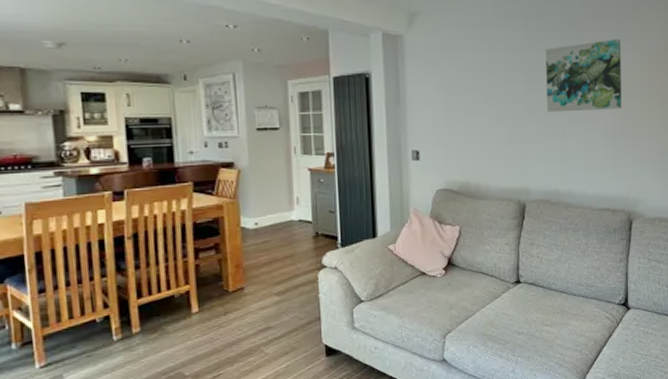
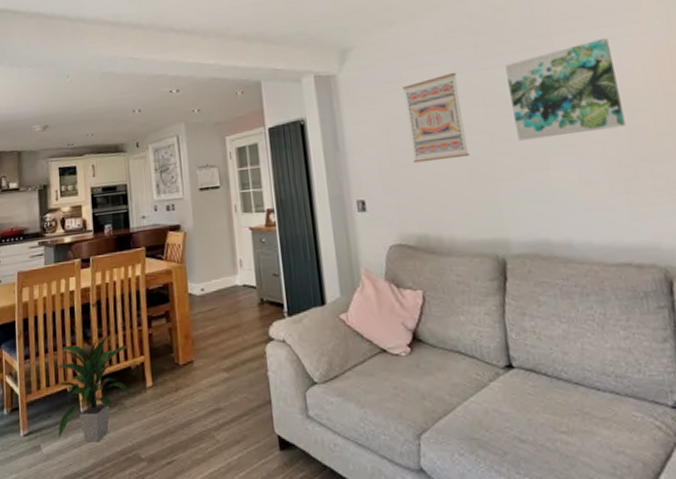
indoor plant: none [82,267,175,367] -> present [57,335,132,443]
wall art: none [462,48,509,123] -> present [403,72,469,164]

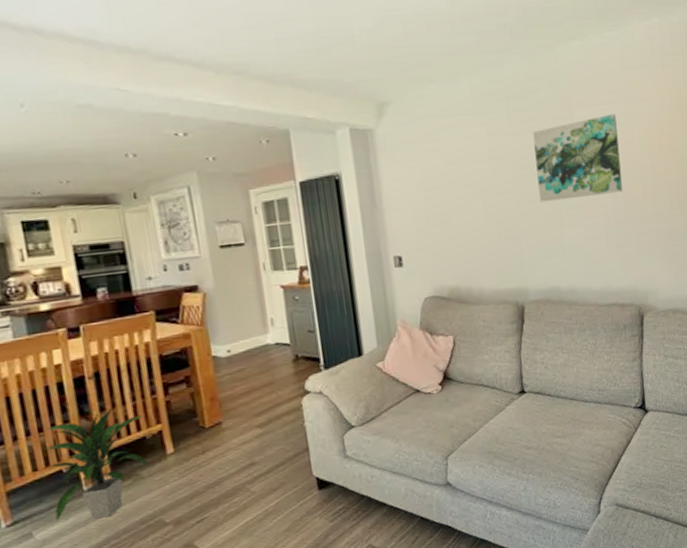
wall art: present [403,72,469,164] -> none [440,135,498,221]

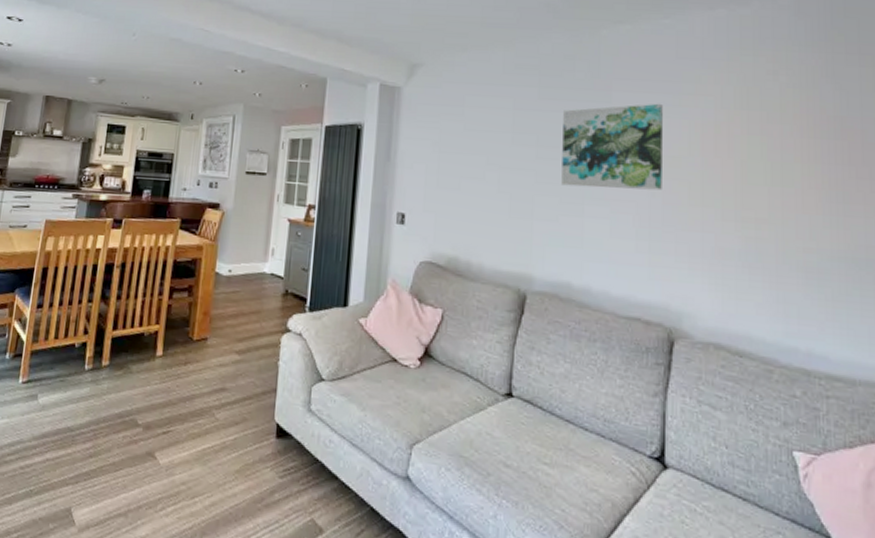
indoor plant: present [45,408,150,523] -> none [57,299,149,401]

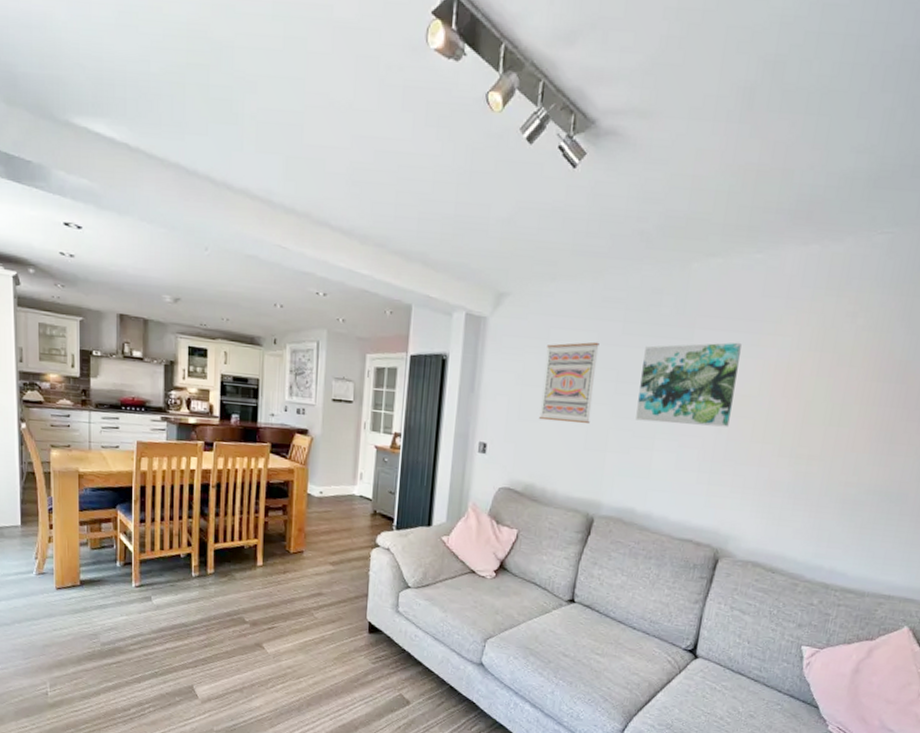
wall art: none [459,107,516,191] -> present [539,341,599,424]

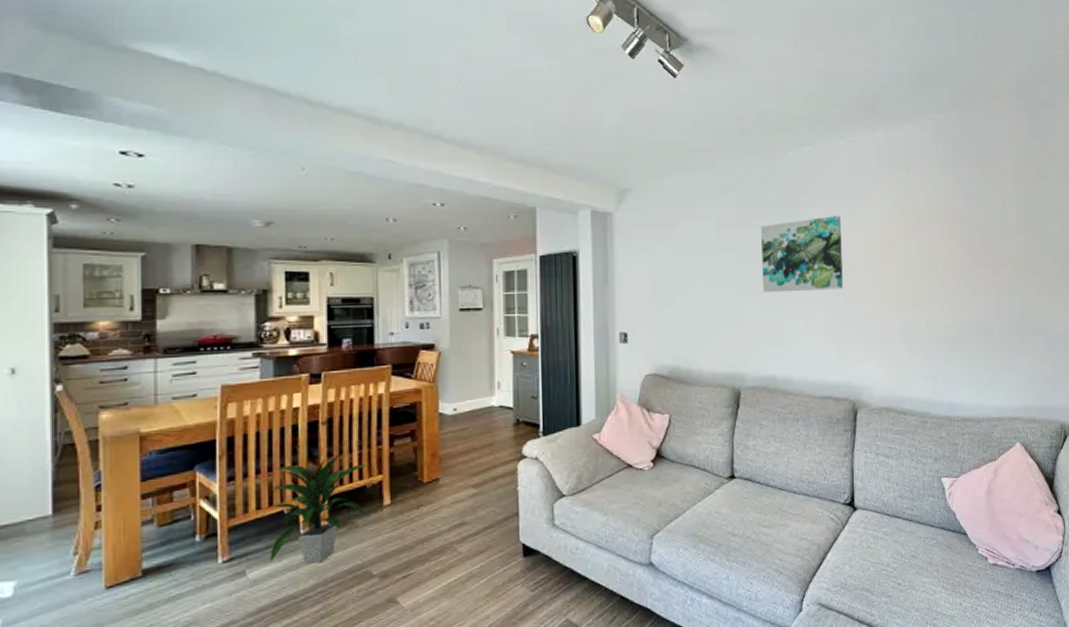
indoor plant: none [168,516,247,603] -> present [269,455,368,564]
wall art: present [539,341,599,424] -> none [673,226,723,304]

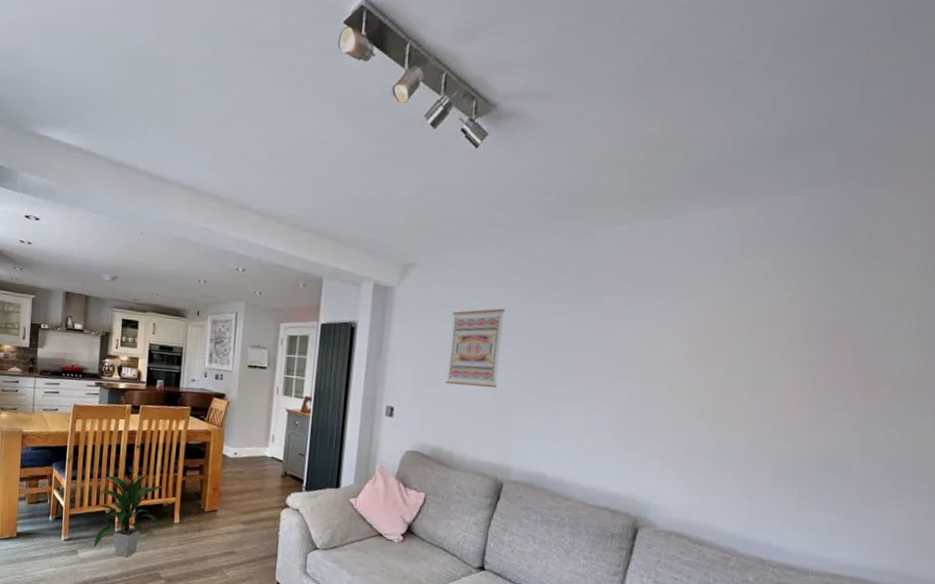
wall art: none [673,226,723,304] -> present [445,308,505,389]
wall art: present [761,215,843,293] -> none [544,306,652,391]

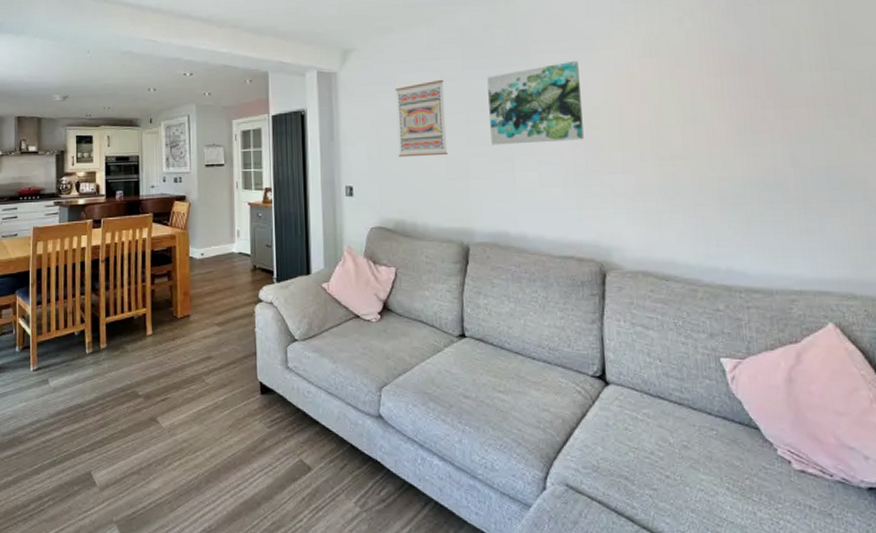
indoor plant: present [93,474,166,558] -> none [64,289,135,379]
wall art: none [544,306,652,391] -> present [487,60,584,145]

